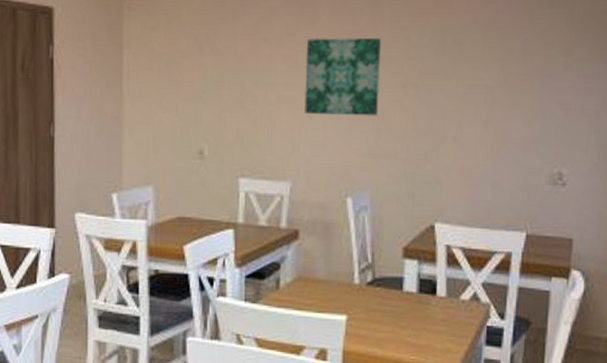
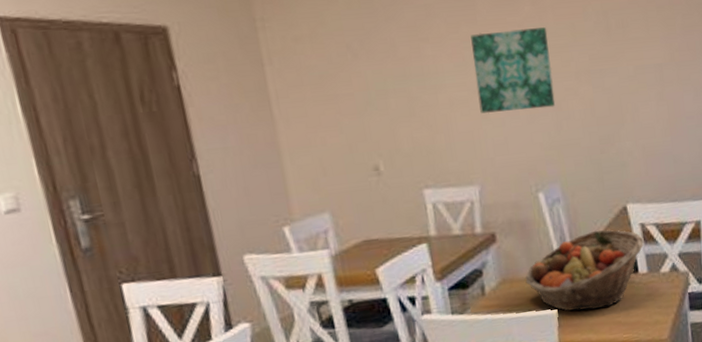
fruit basket: none [320,244,447,325] -> present [525,229,644,312]

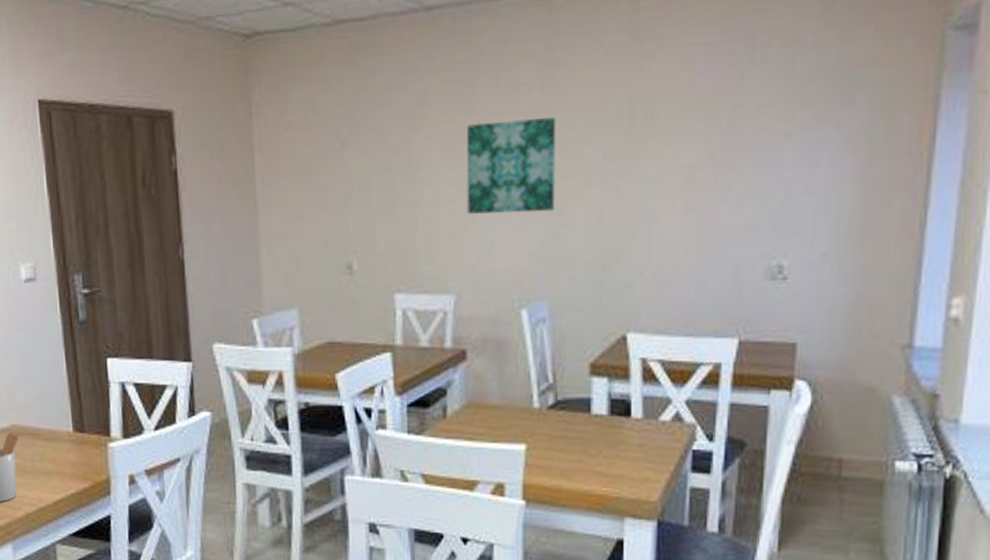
fruit basket: present [525,229,644,312] -> none [493,360,643,453]

